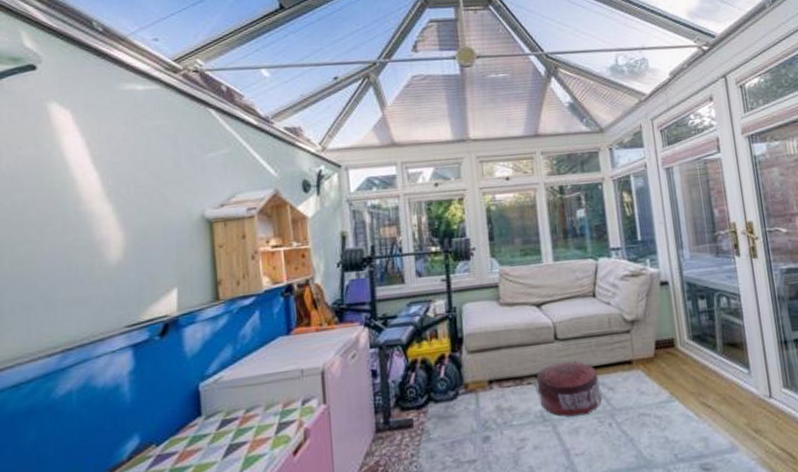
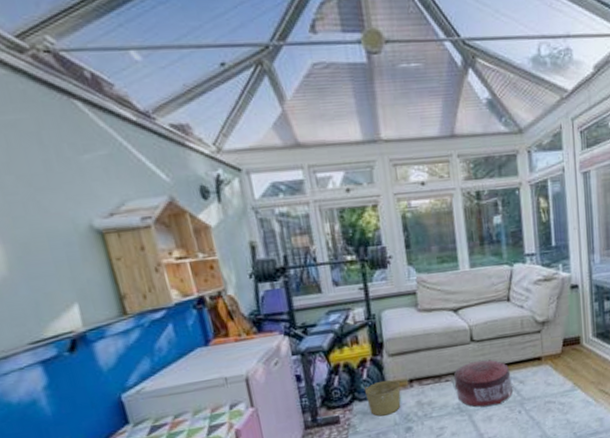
basket: none [440,380,479,422] -> present [364,380,401,417]

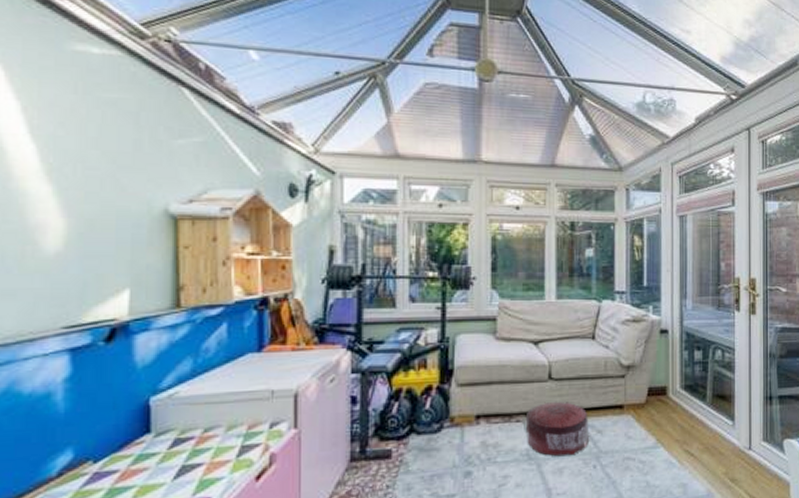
basket: present [364,380,401,417] -> none [424,413,465,455]

